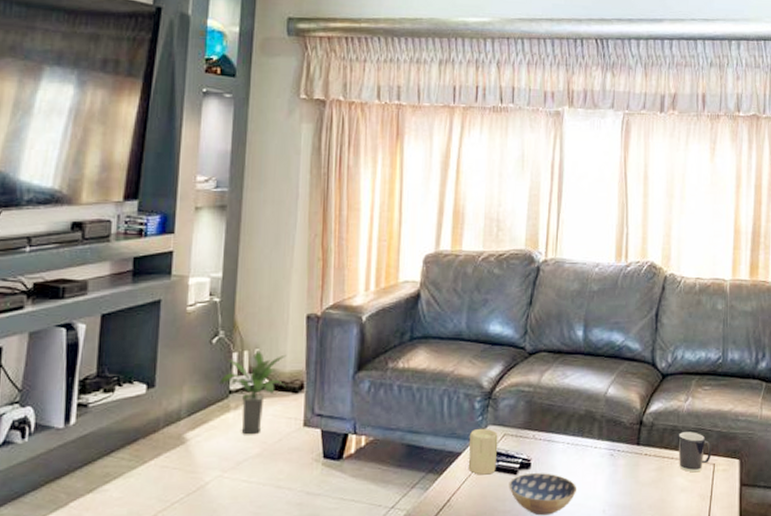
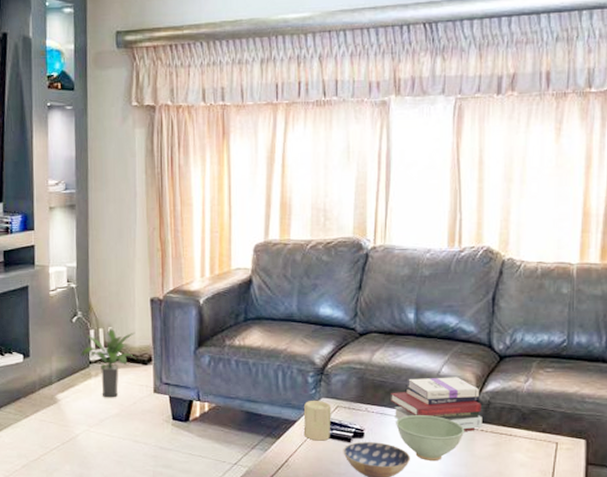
books: none [557,397,646,456] -> present [390,377,483,431]
bowl: none [563,439,630,491] -> present [396,414,465,460]
mug: present [678,432,712,473] -> none [517,411,554,450]

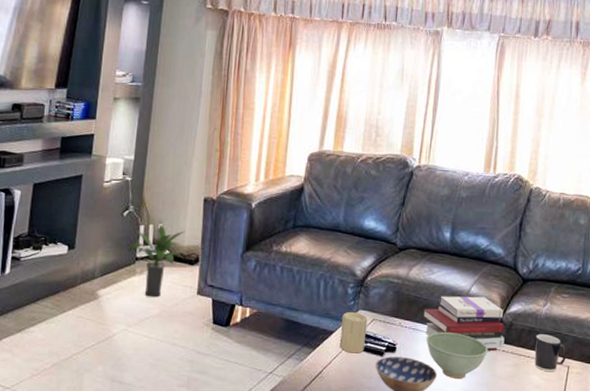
mug: none [517,411,554,450] -> present [534,334,567,372]

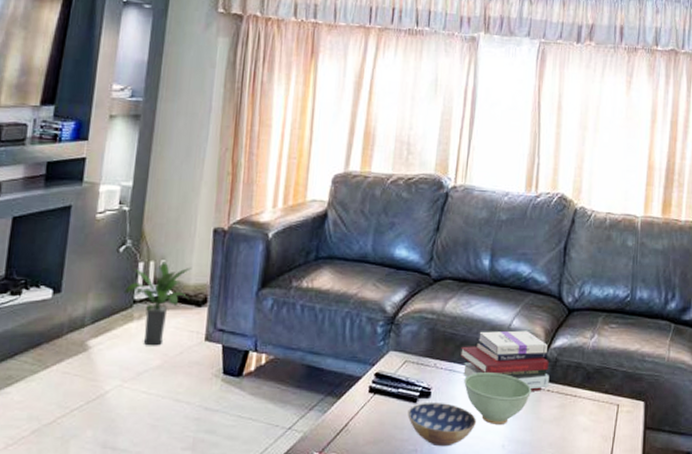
candle: present [340,311,368,354] -> none [368,353,399,401]
mug: present [534,334,567,372] -> none [581,370,616,412]

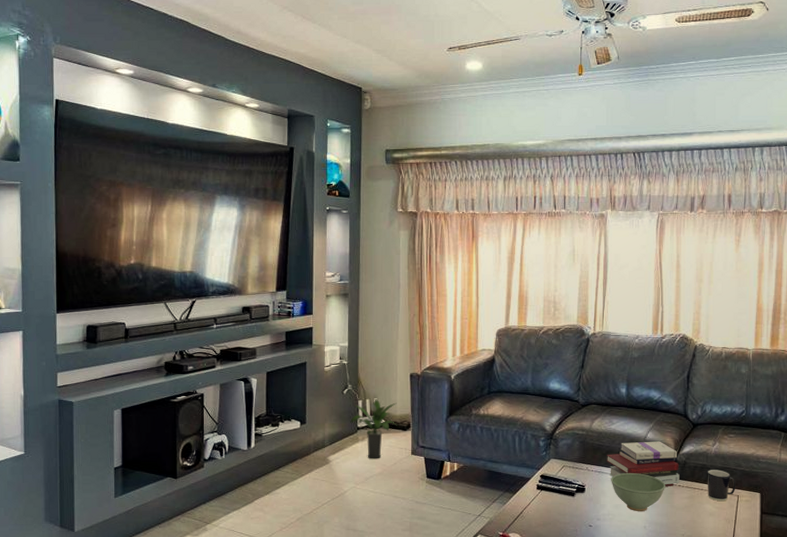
bowl: present [407,403,476,447] -> none [568,496,622,528]
mug: none [581,370,616,412] -> present [707,470,736,501]

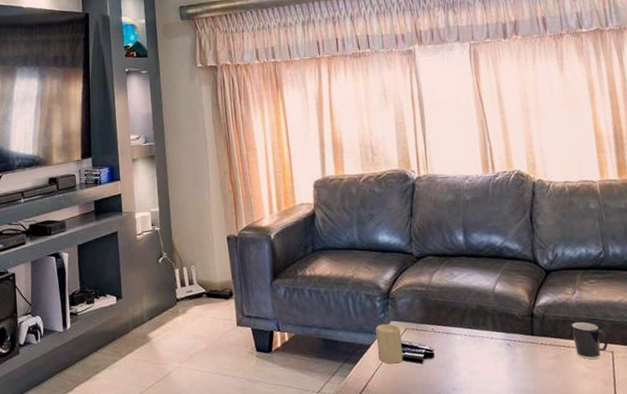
potted plant: present [350,399,397,458] -> none [168,266,219,333]
candle: none [536,460,559,495] -> present [375,323,403,364]
books: present [606,441,680,486] -> none [452,293,541,346]
bowl: present [611,472,666,511] -> none [461,331,526,377]

